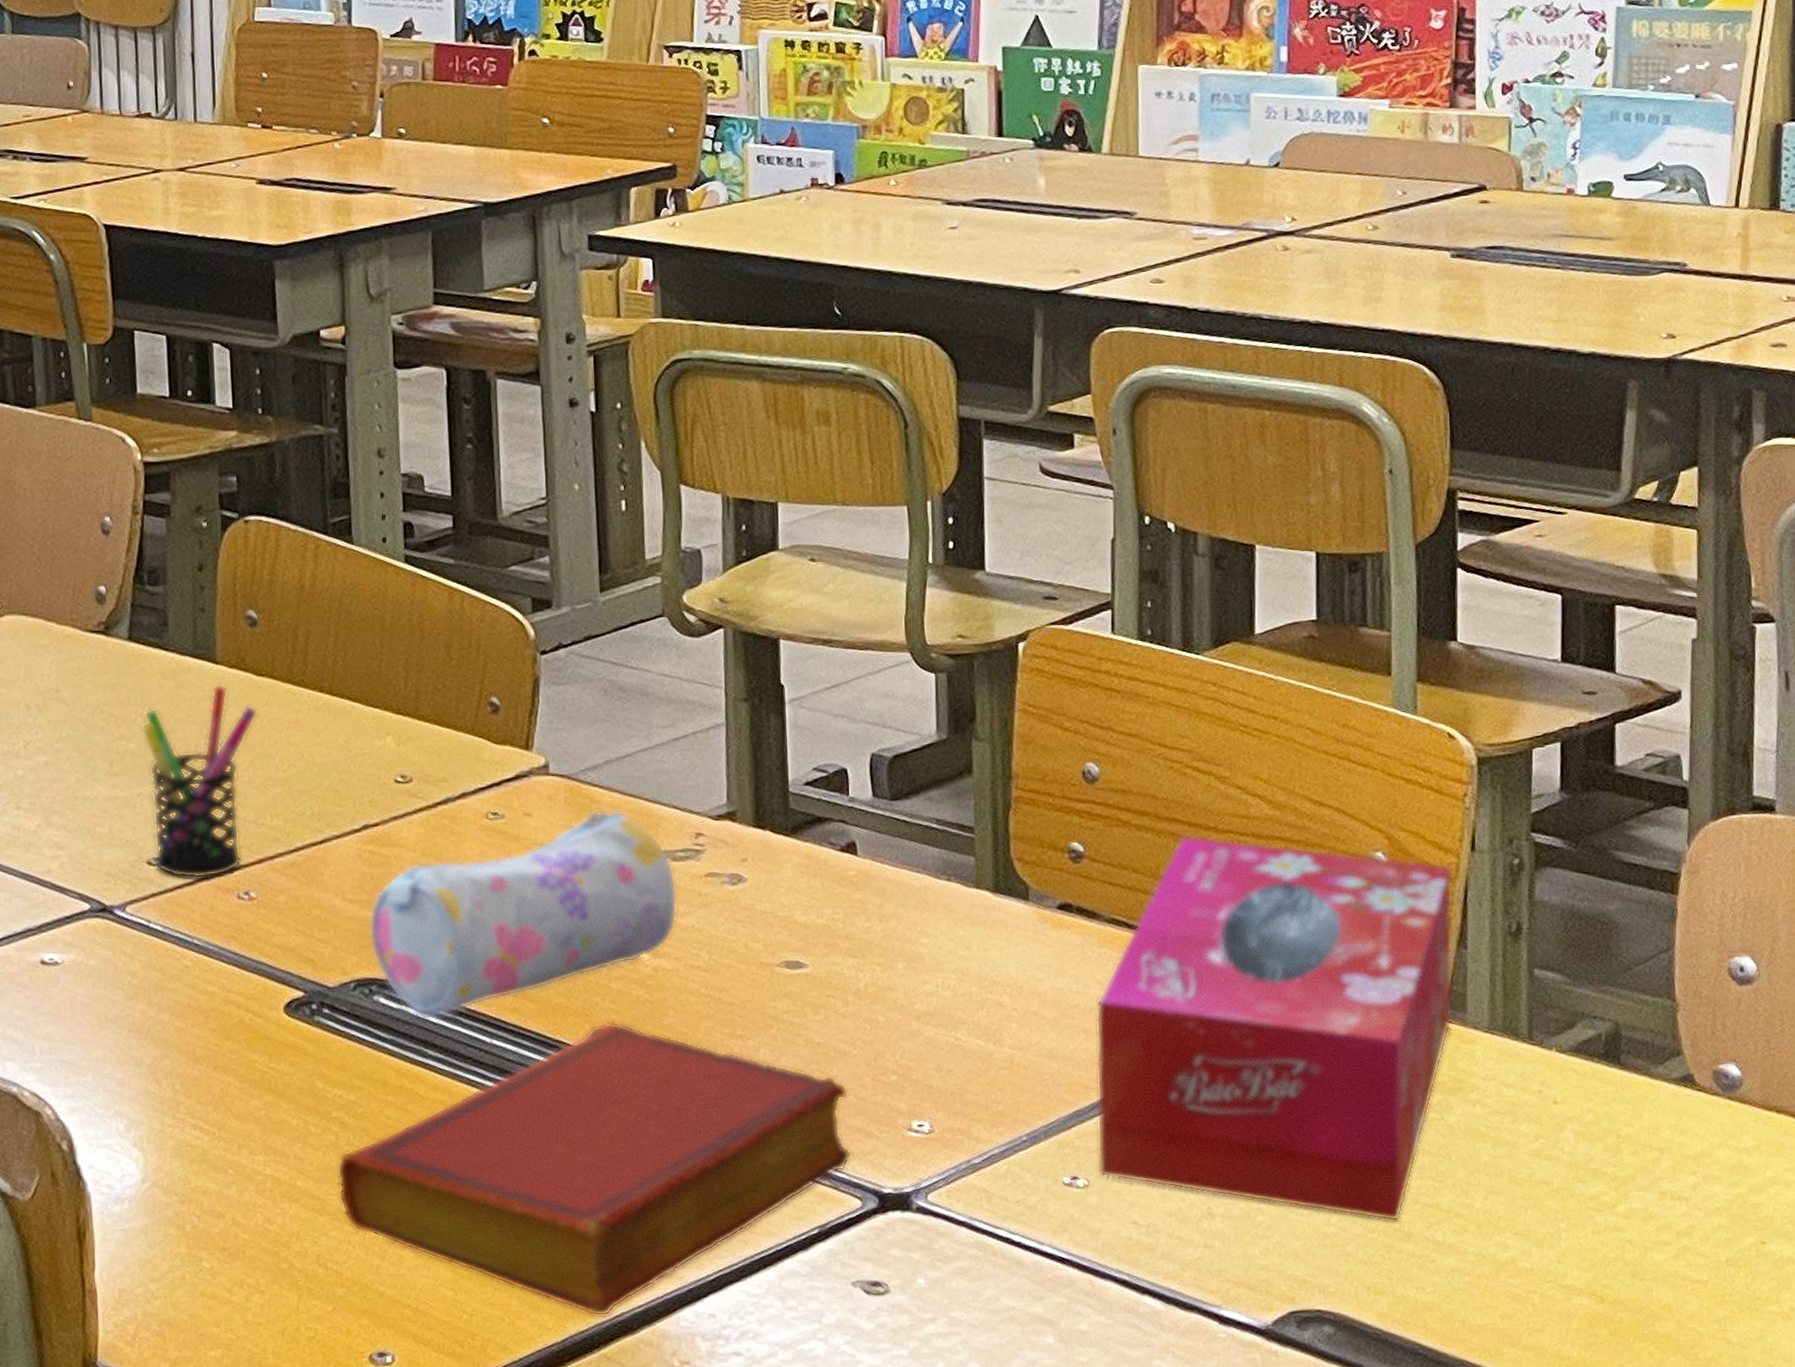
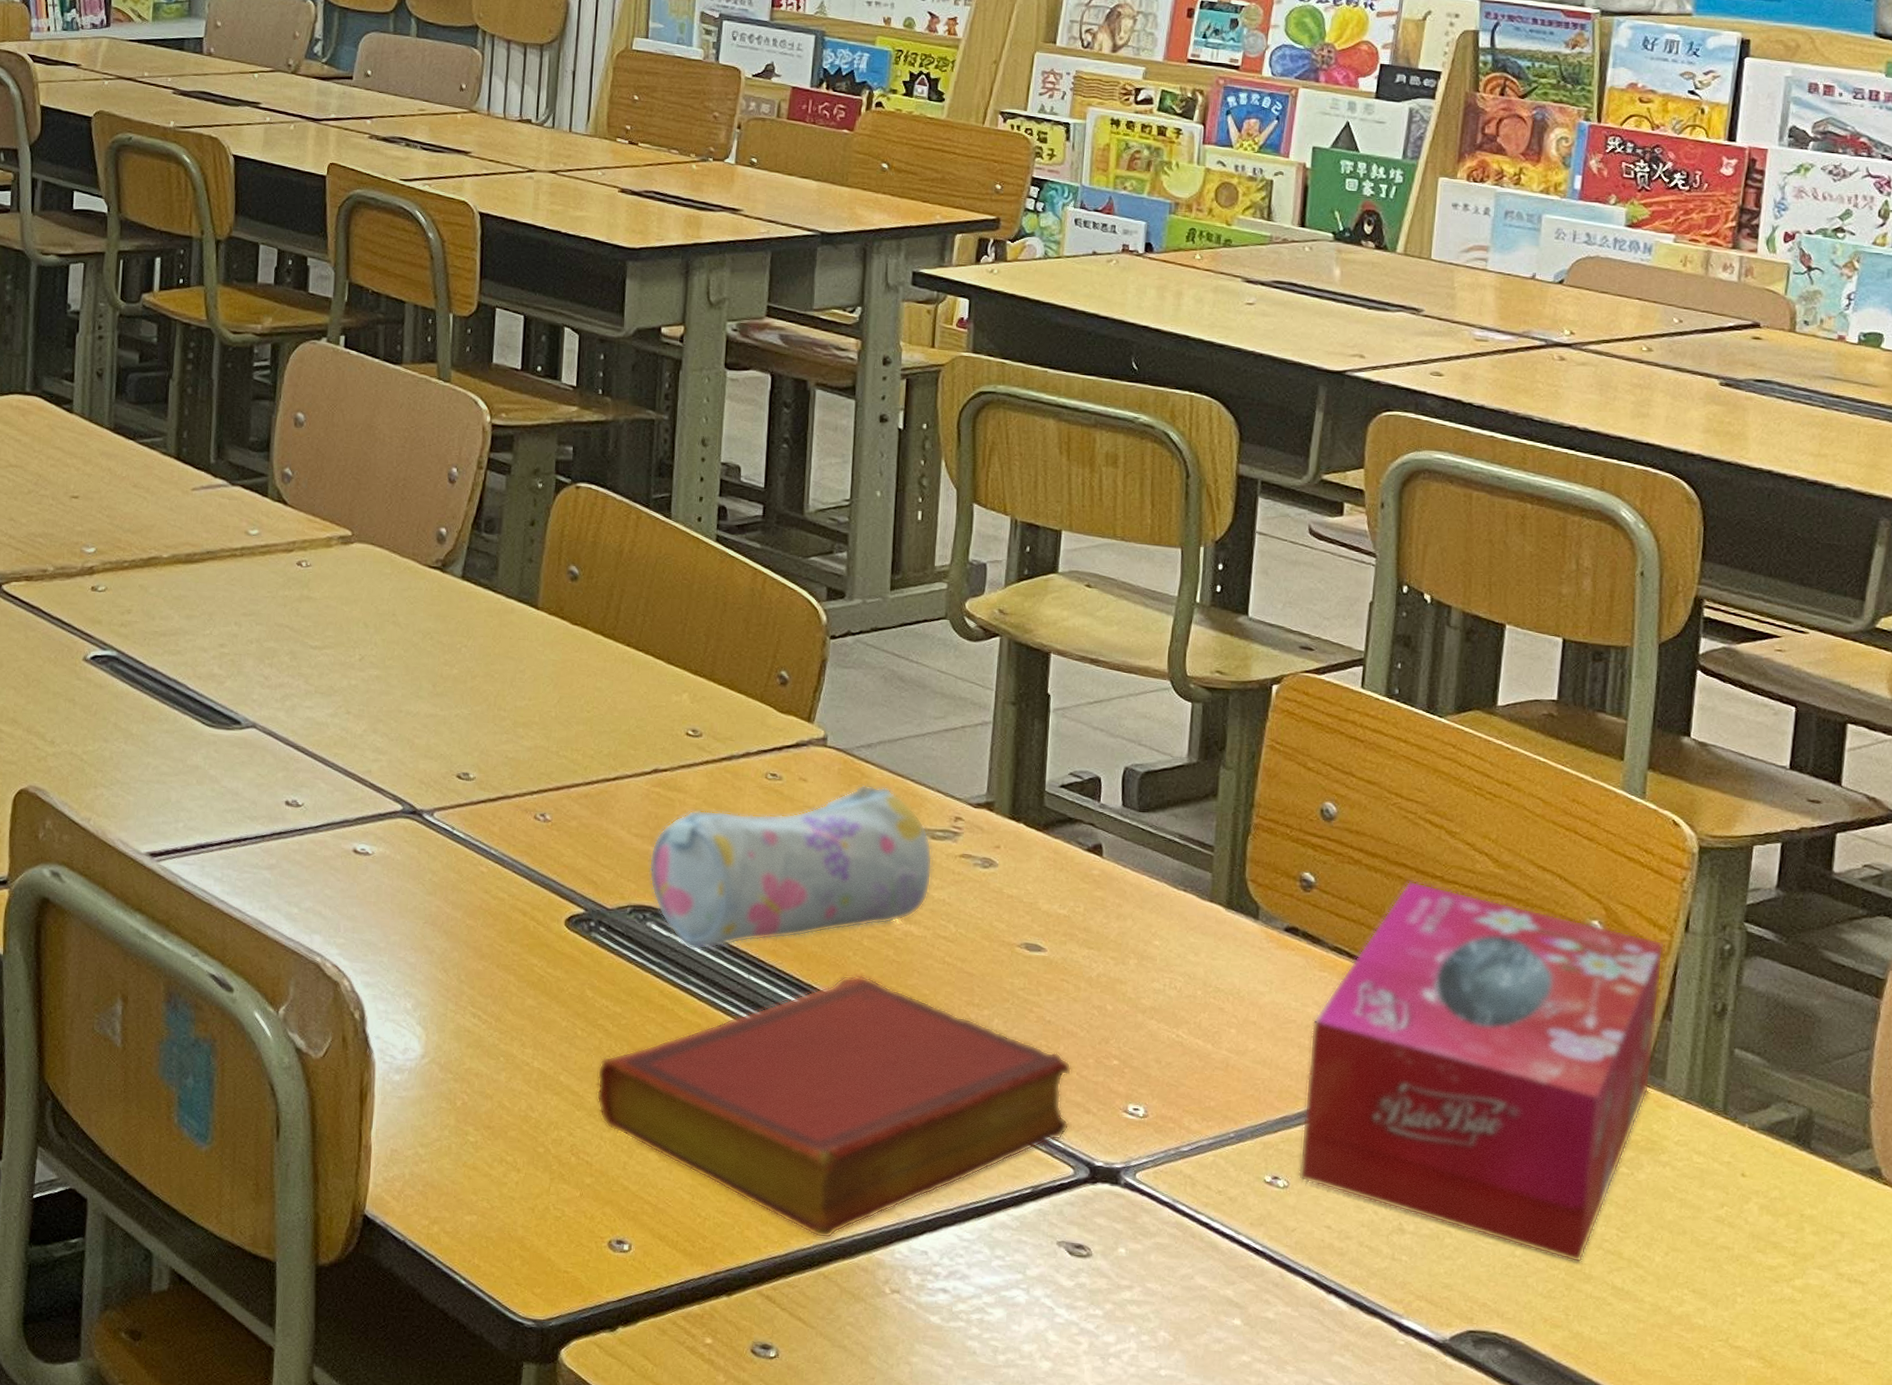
pen holder: present [141,684,258,879] -> none [463,627,570,797]

